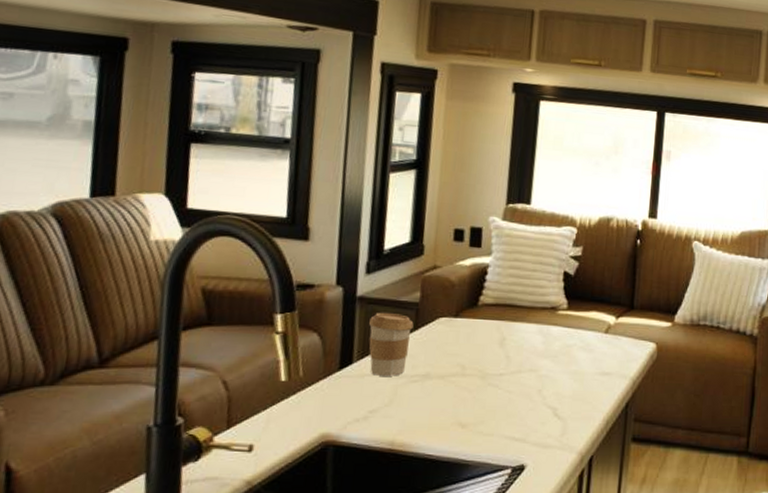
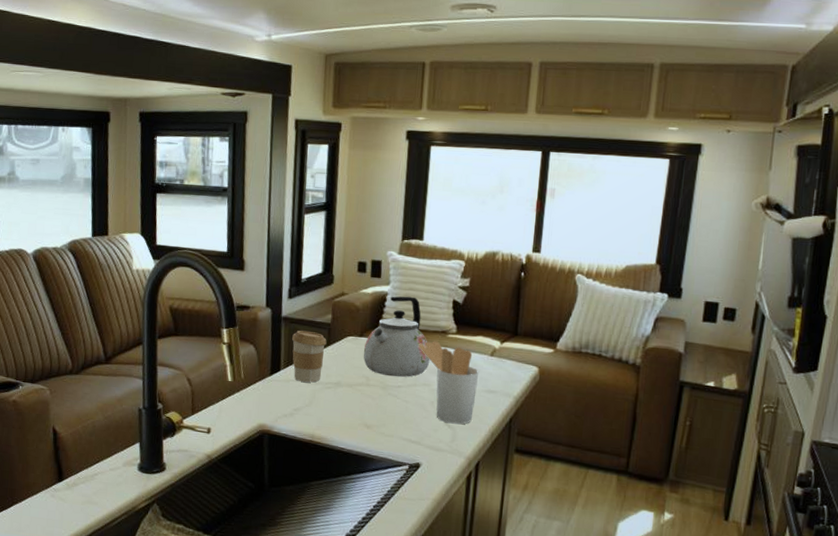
kettle: none [458,268,538,364] -> present [363,296,430,377]
utensil holder: none [524,319,593,415] -> present [419,341,479,425]

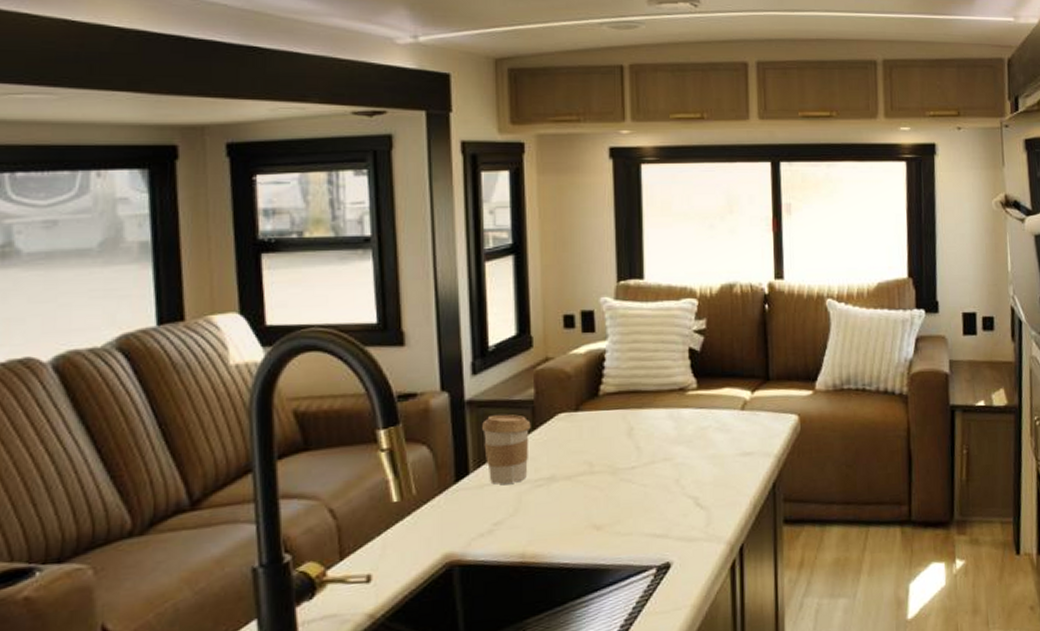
kettle: present [363,296,430,377] -> none [581,350,669,457]
utensil holder: present [419,341,479,425] -> none [652,402,730,504]

